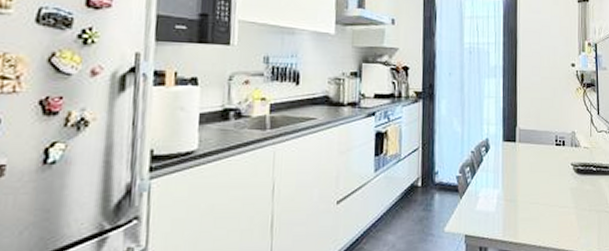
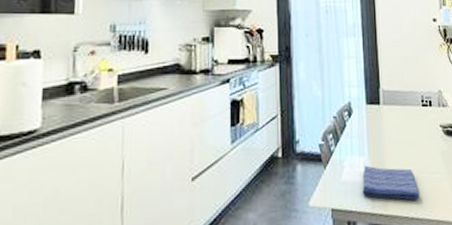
dish towel: none [494,197,548,231] -> present [362,165,420,200]

